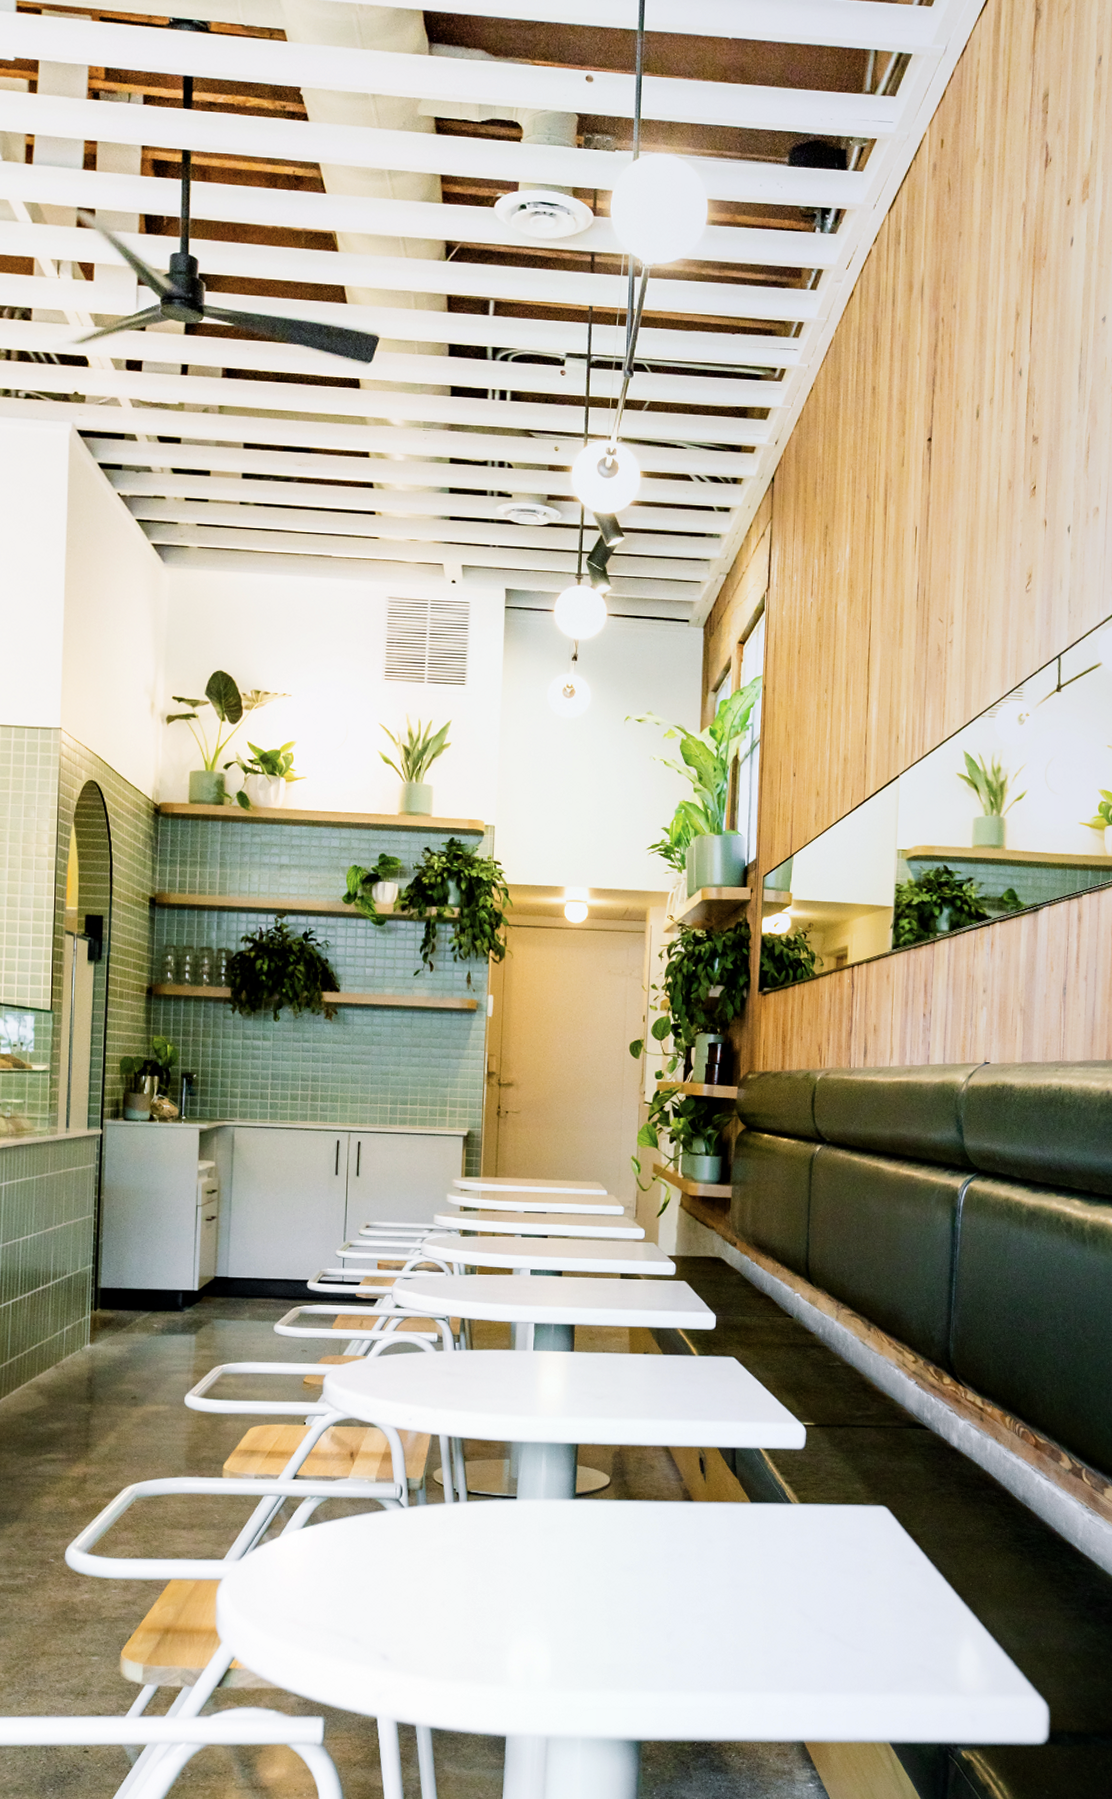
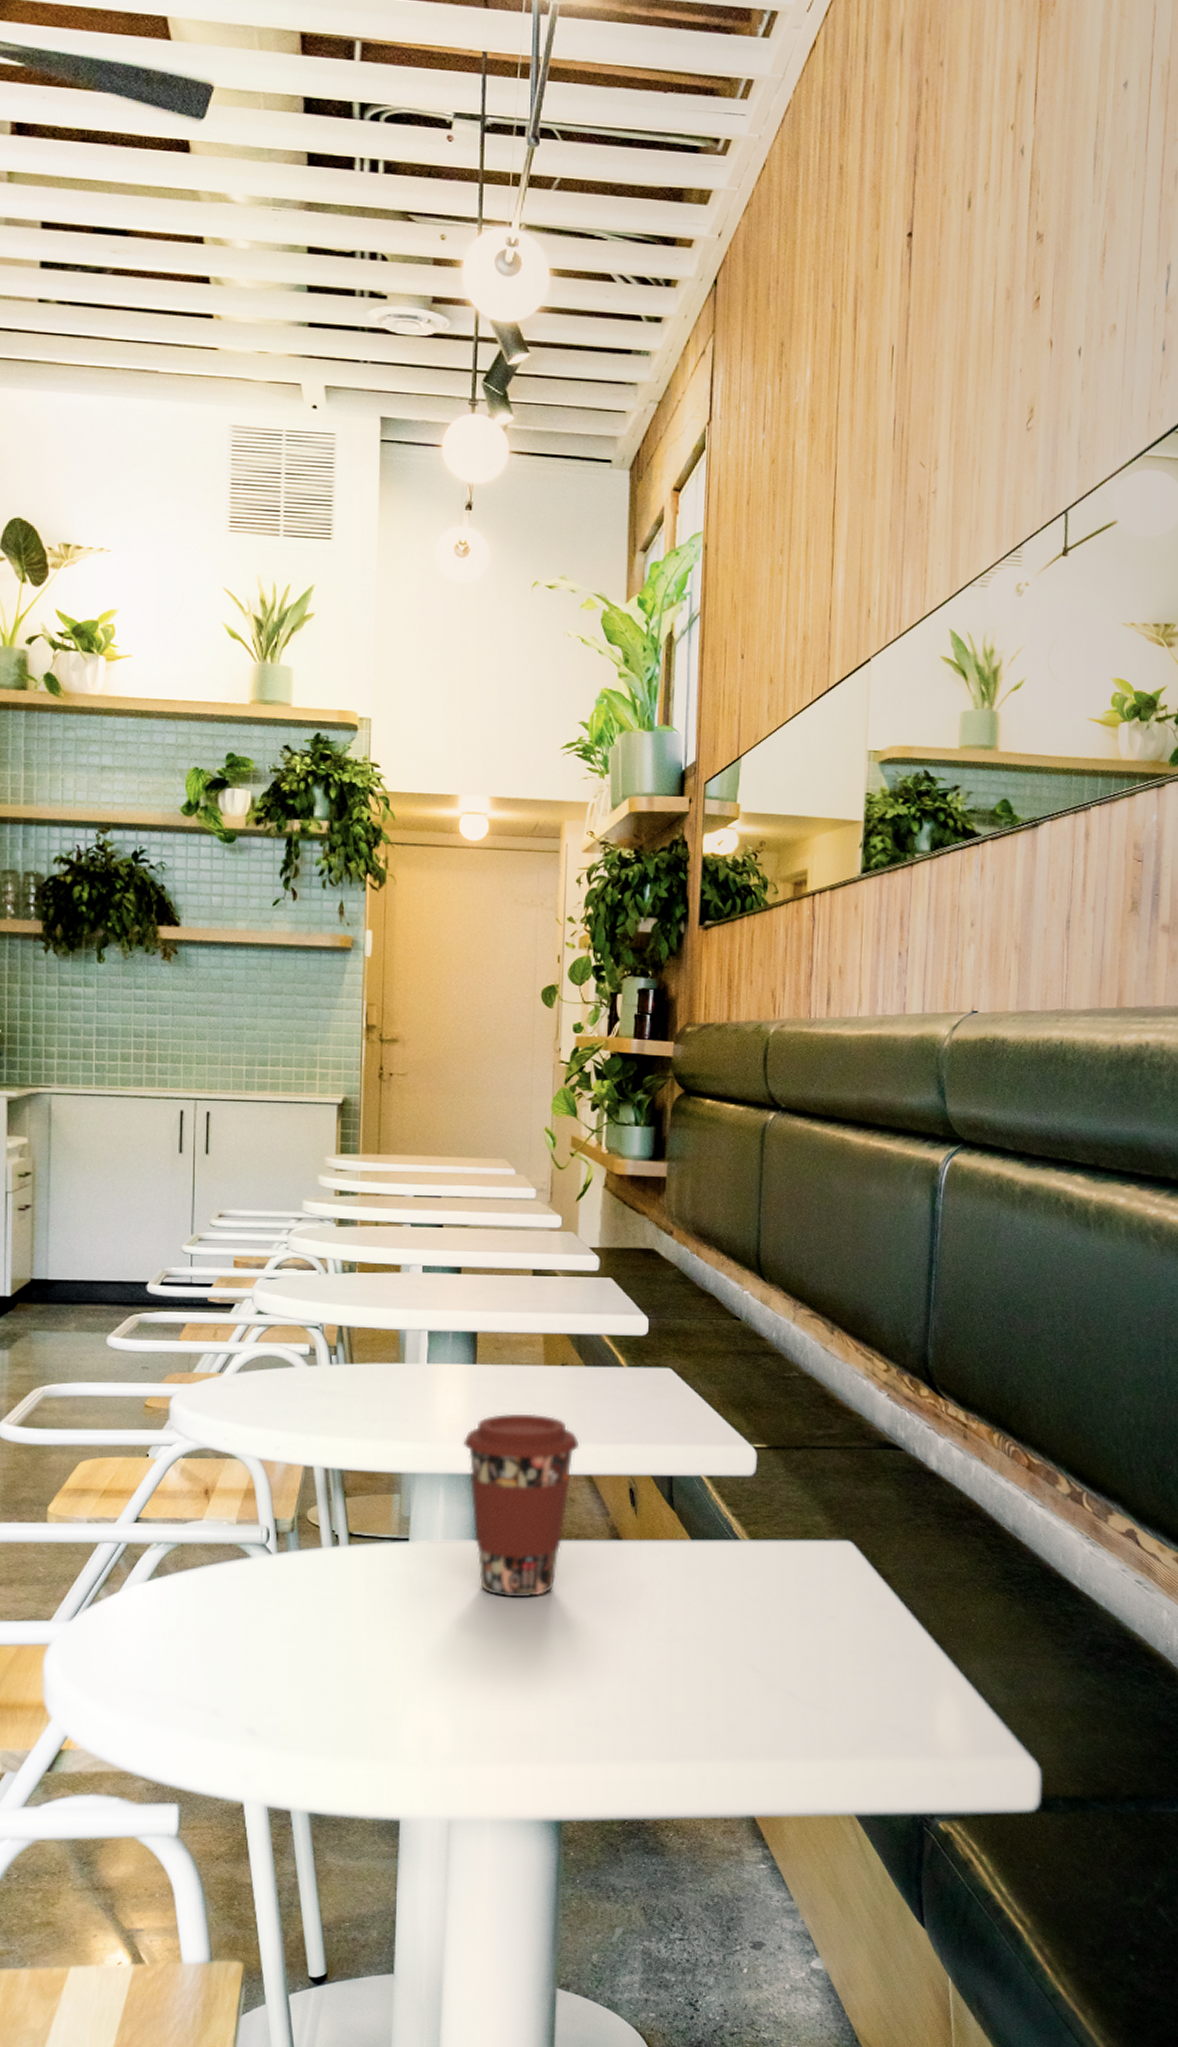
coffee cup: none [561,1393,659,1549] -> present [462,1413,580,1598]

